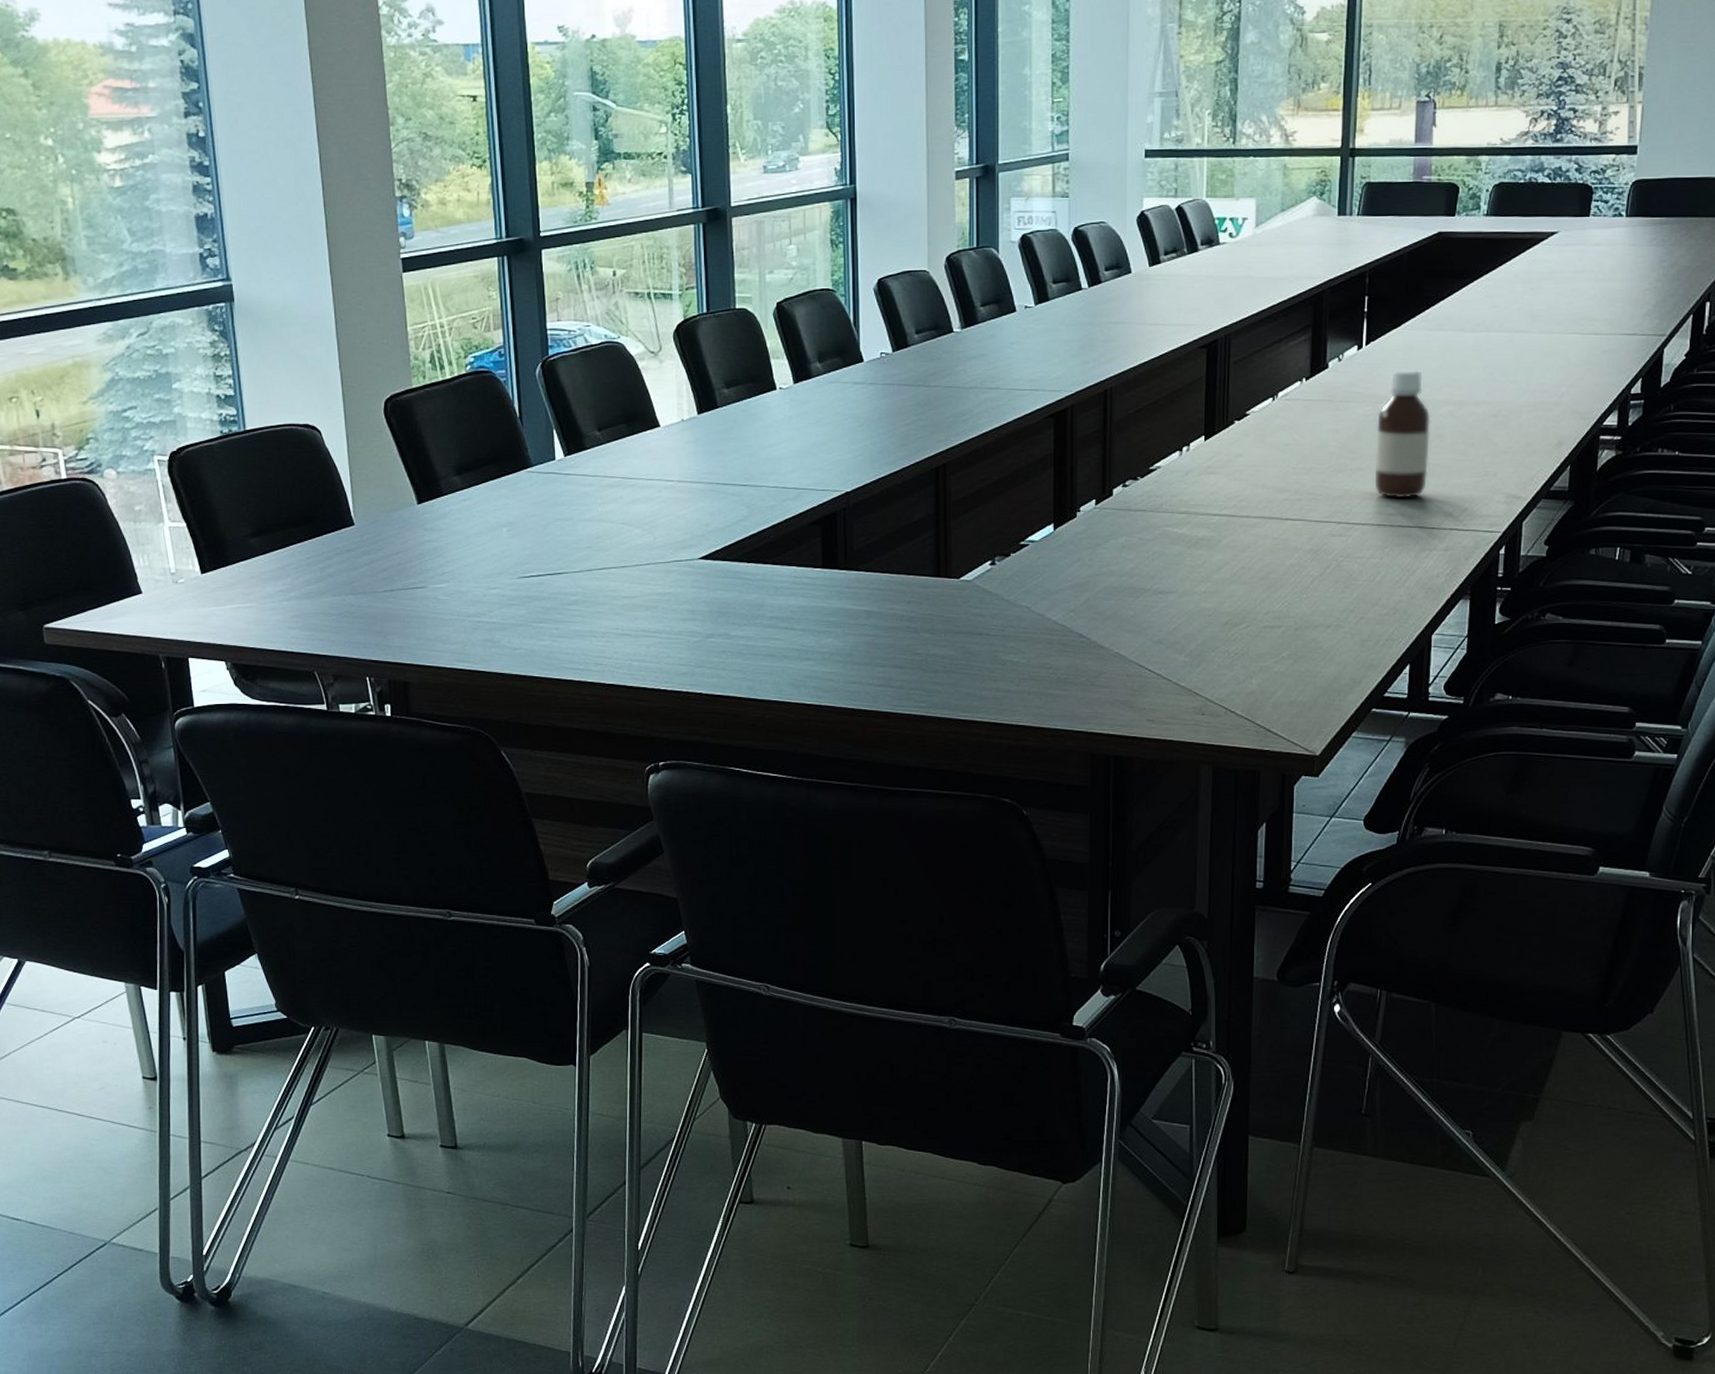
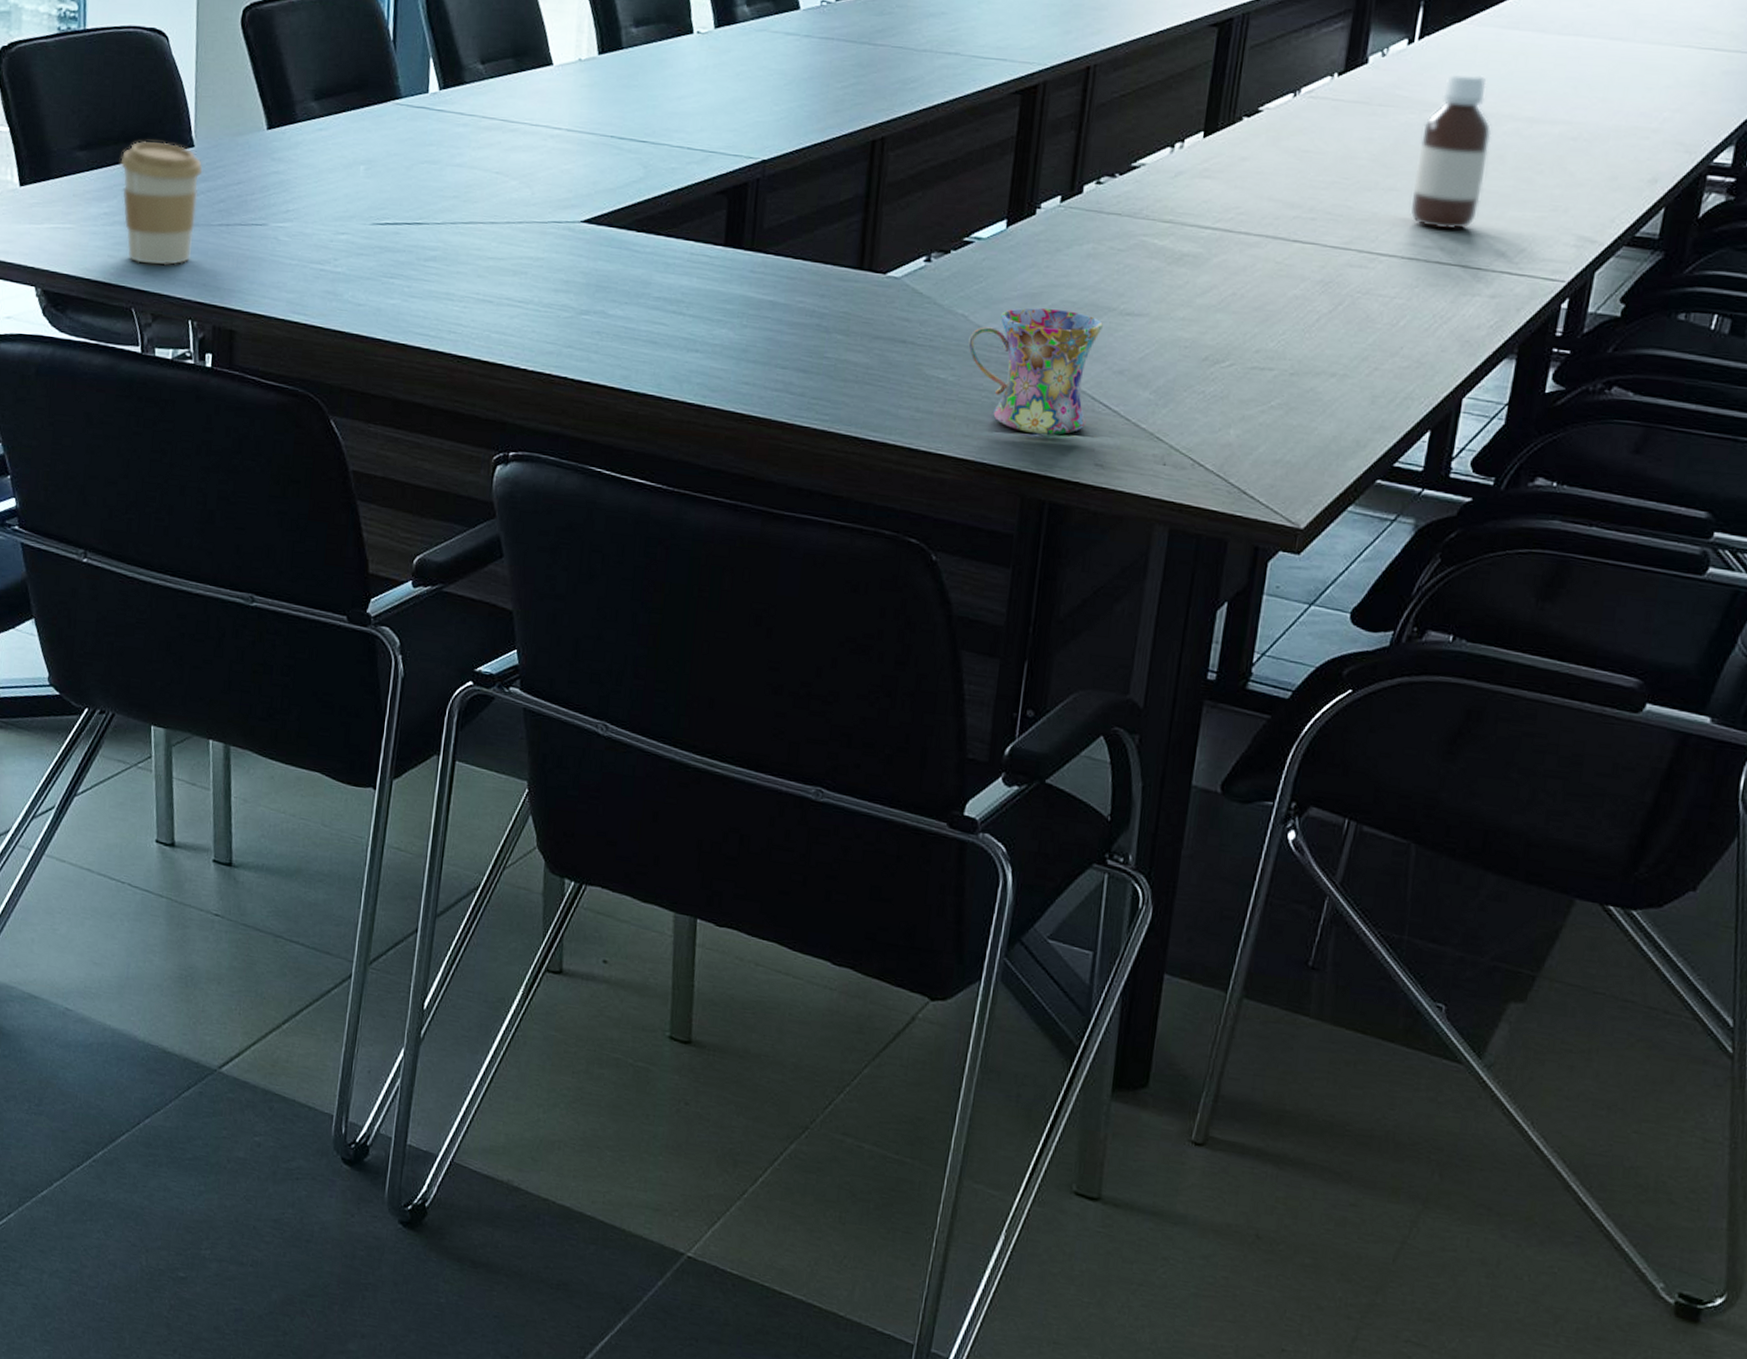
coffee cup: none [290,523,364,632] -> present [120,140,203,266]
mug: none [1034,595,1141,701] -> present [968,307,1103,435]

